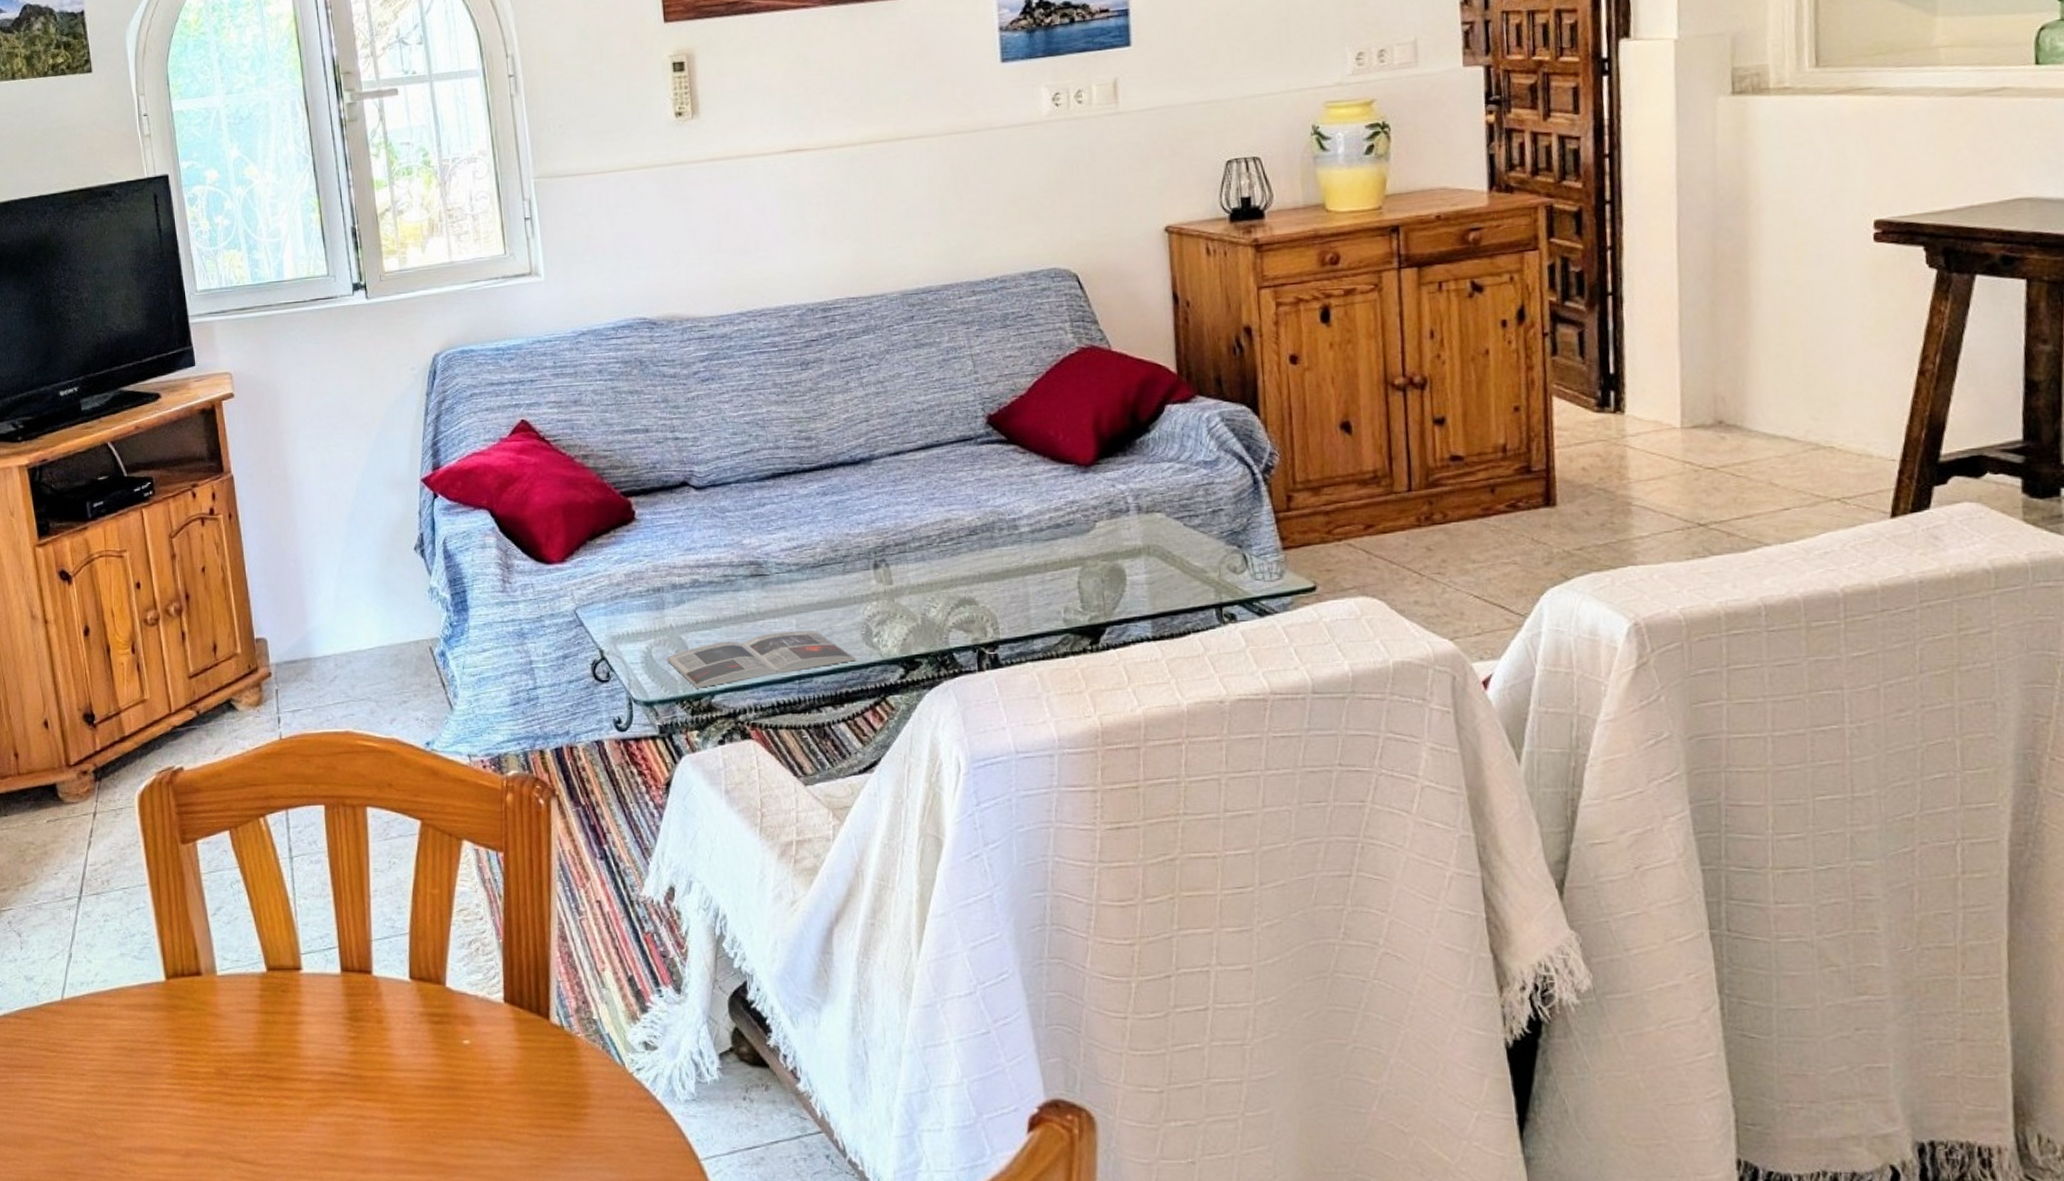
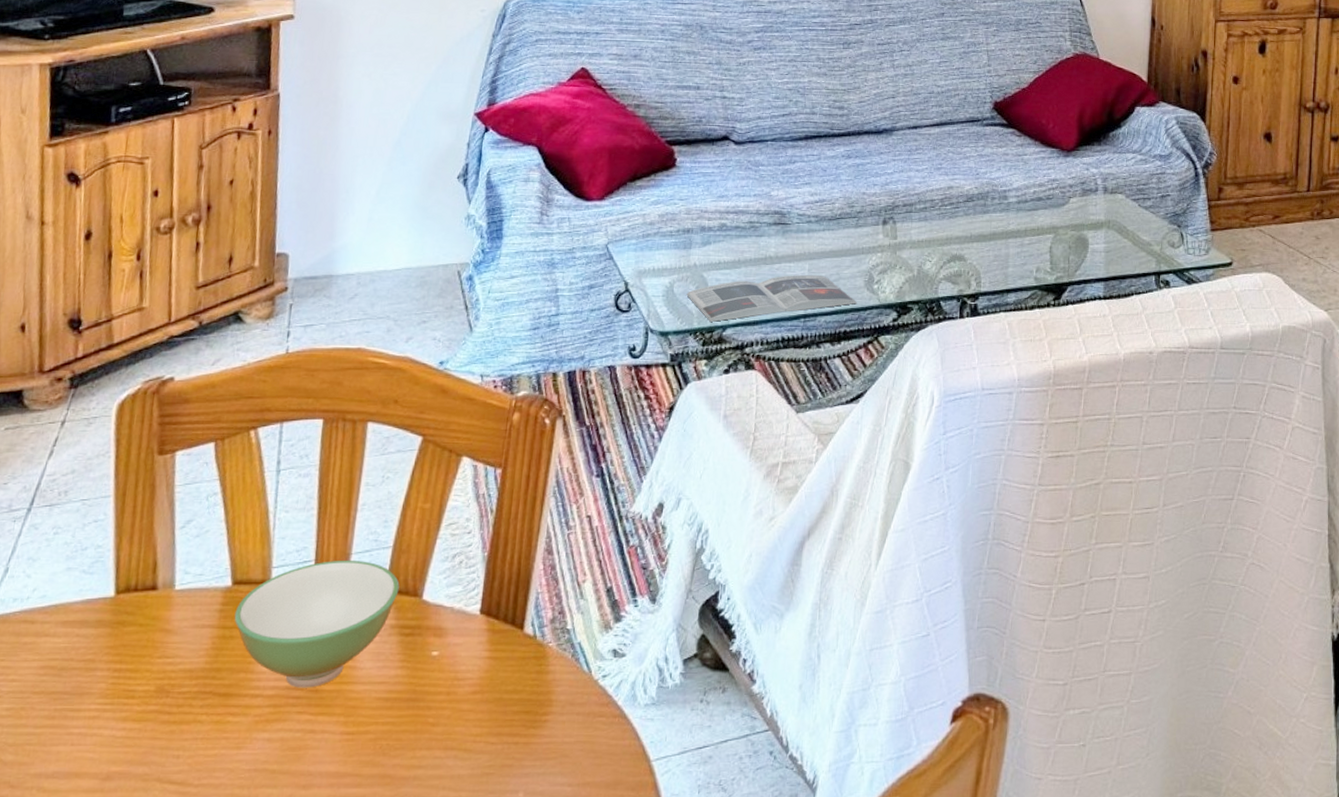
bowl: none [273,946,422,1074] -> present [234,559,400,688]

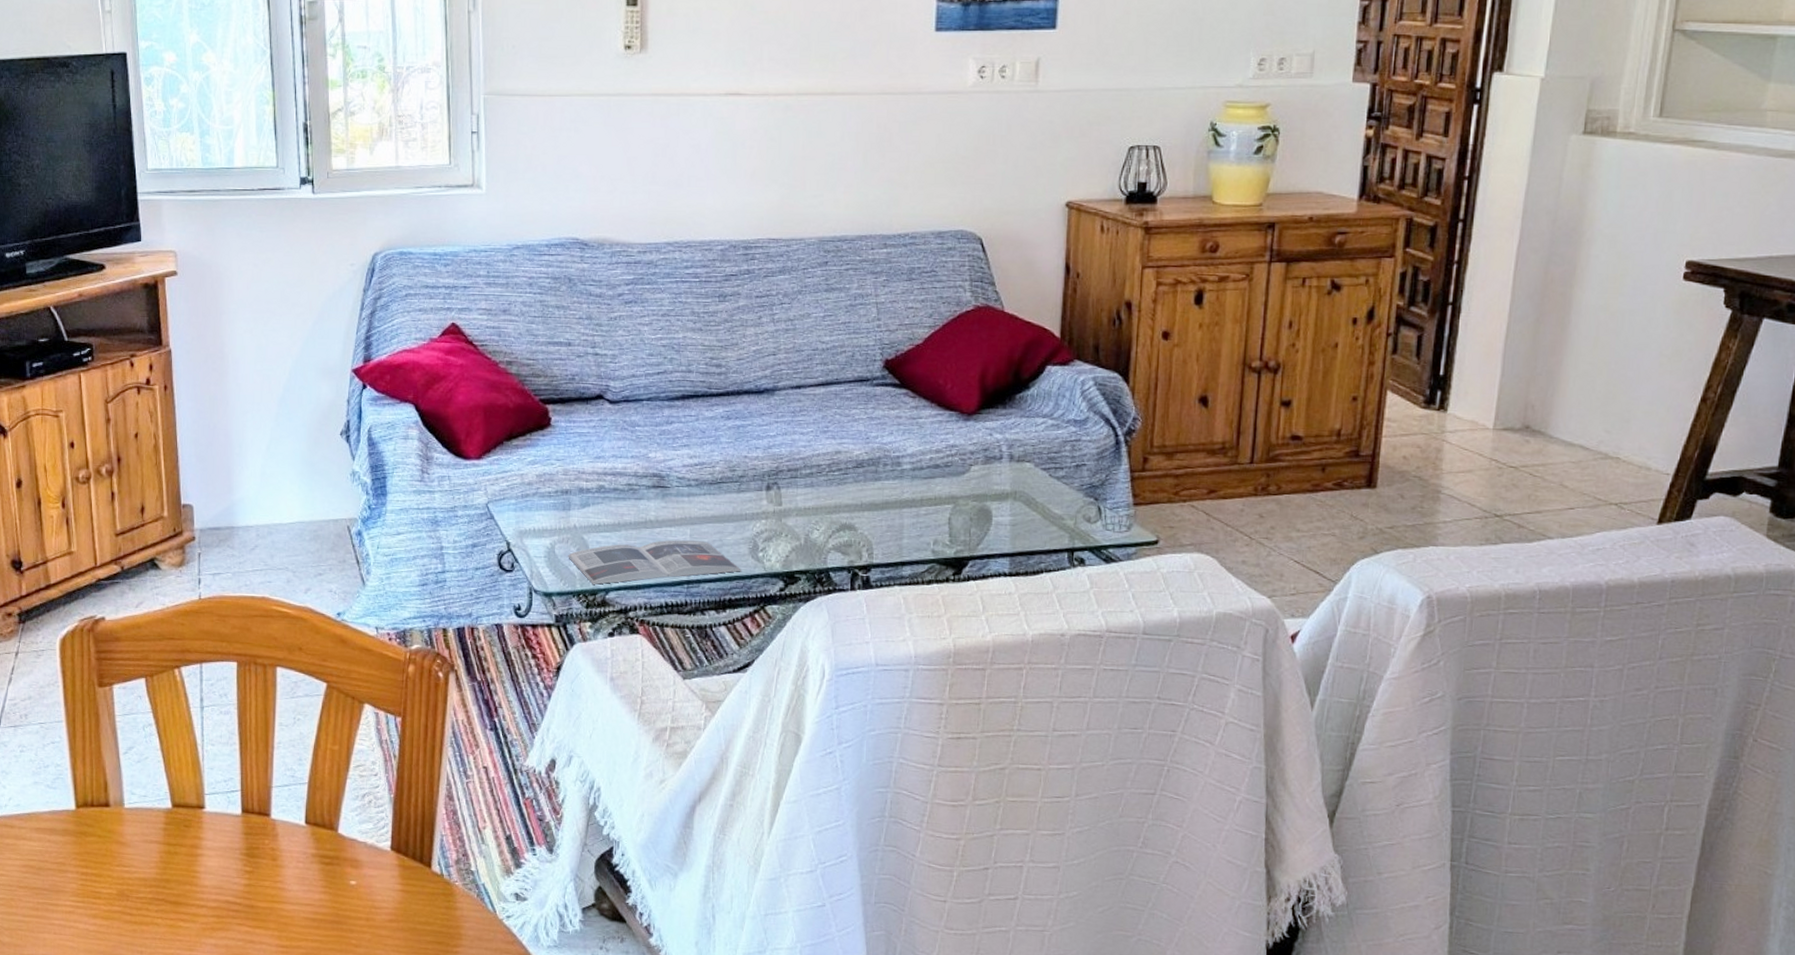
bowl: present [234,559,400,688] -> none [176,791,317,904]

